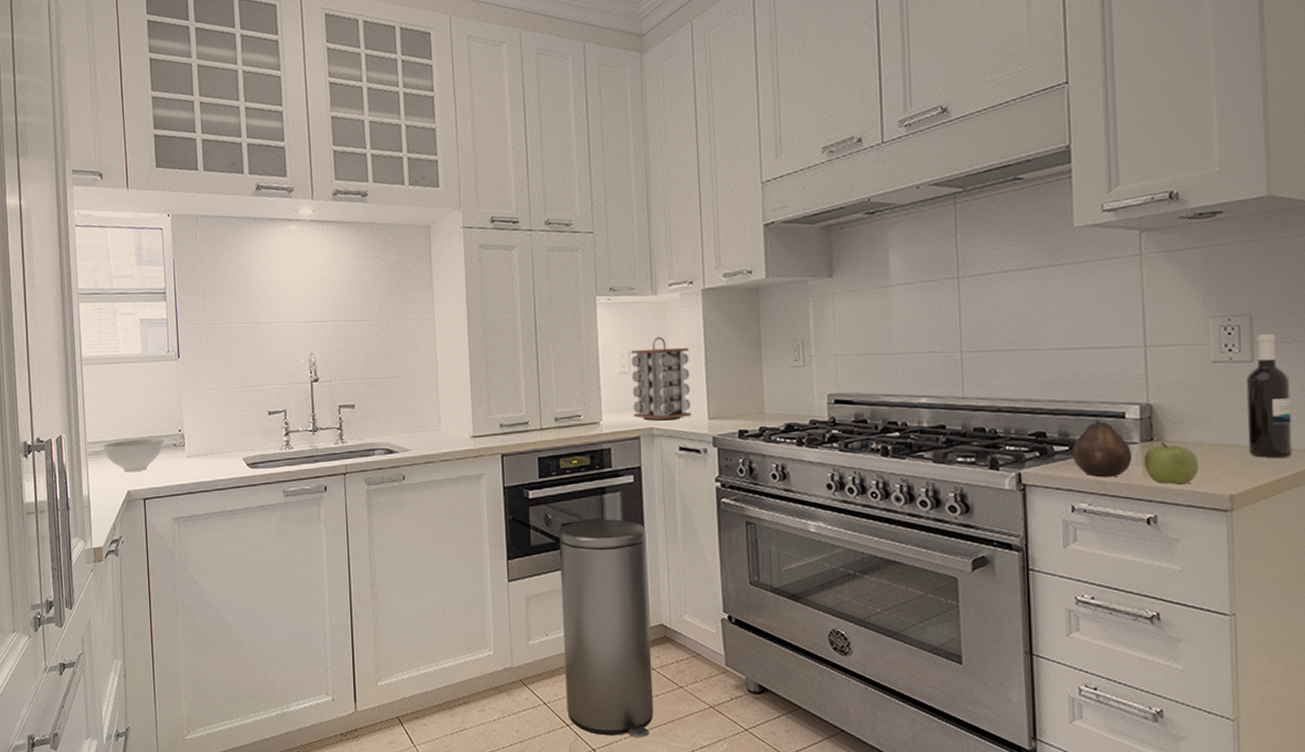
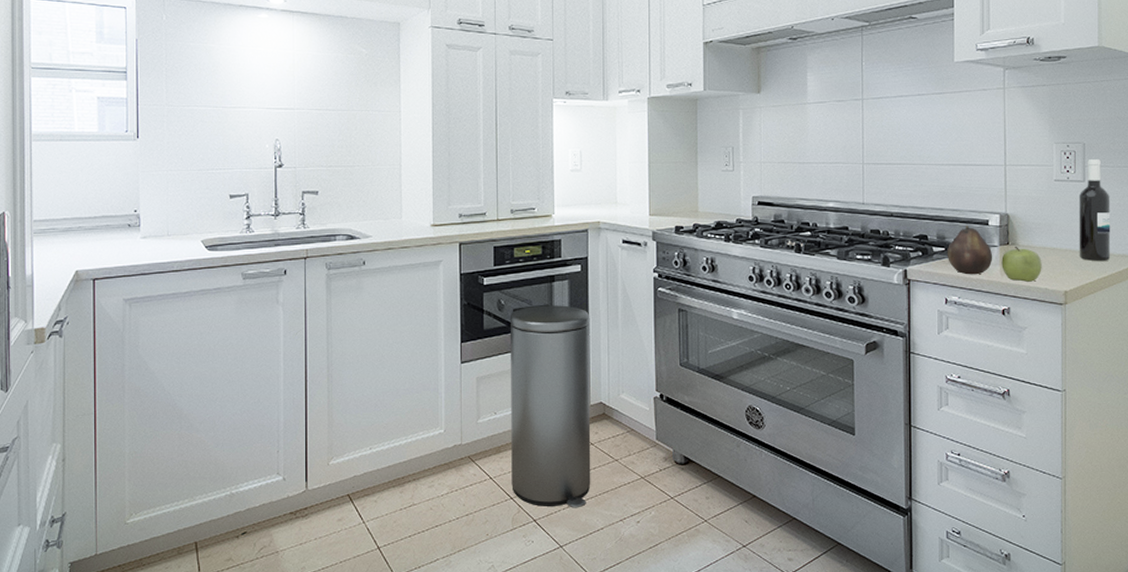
bowl: present [102,438,165,473] -> none [50,218,119,252]
spice rack: present [630,336,692,421] -> none [582,138,635,215]

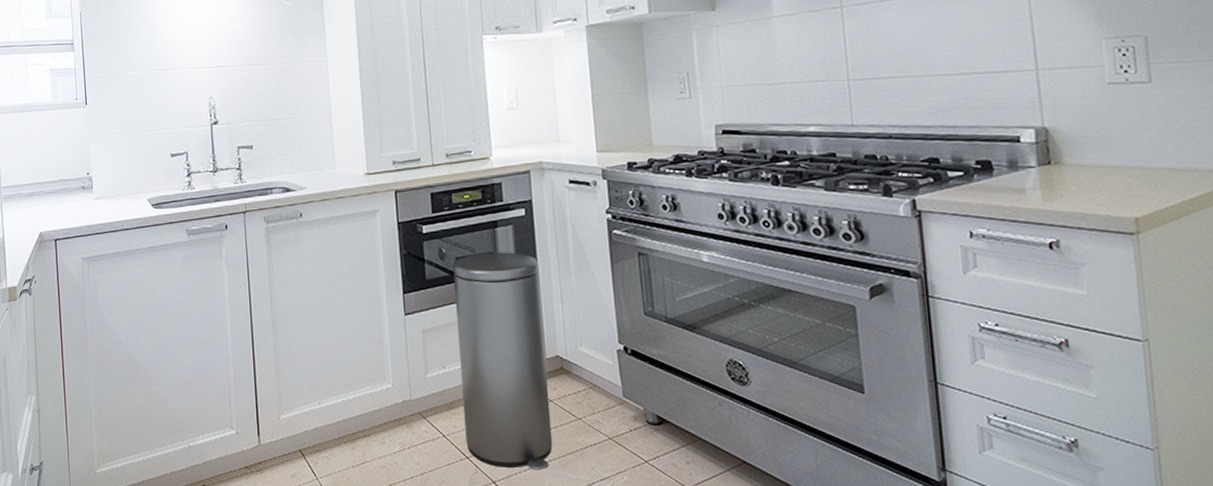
fruit: present [946,225,993,275] -> none [966,144,1031,203]
fruit: present [1001,247,1042,283] -> none [1042,166,1100,210]
wine bottle: present [1078,159,1111,262] -> none [1144,54,1199,180]

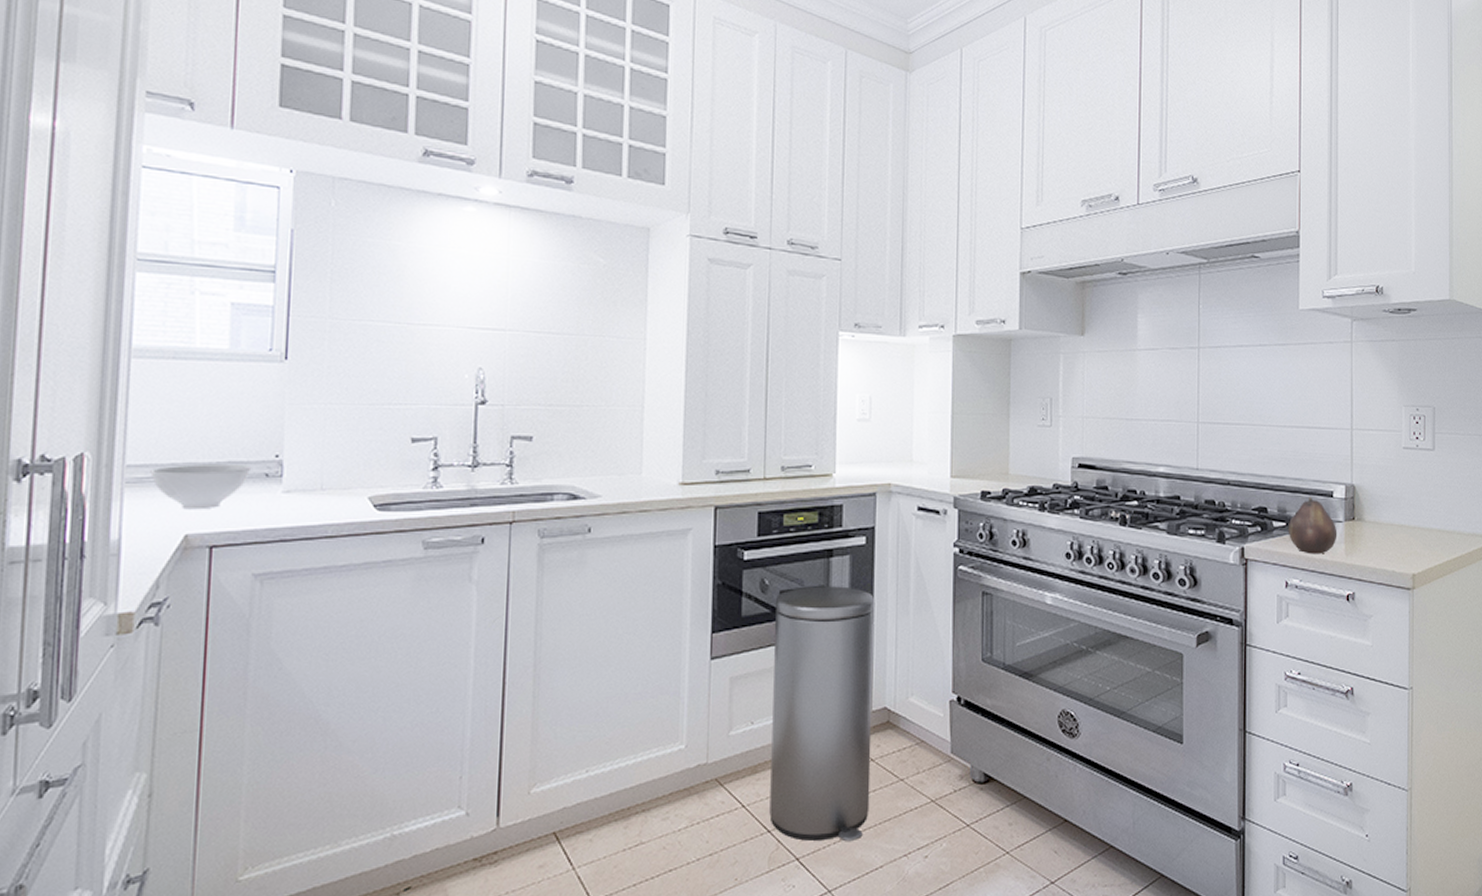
bowl: none [16,182,74,215] -> present [150,464,252,510]
fruit: none [966,144,1031,203] -> present [1288,497,1338,555]

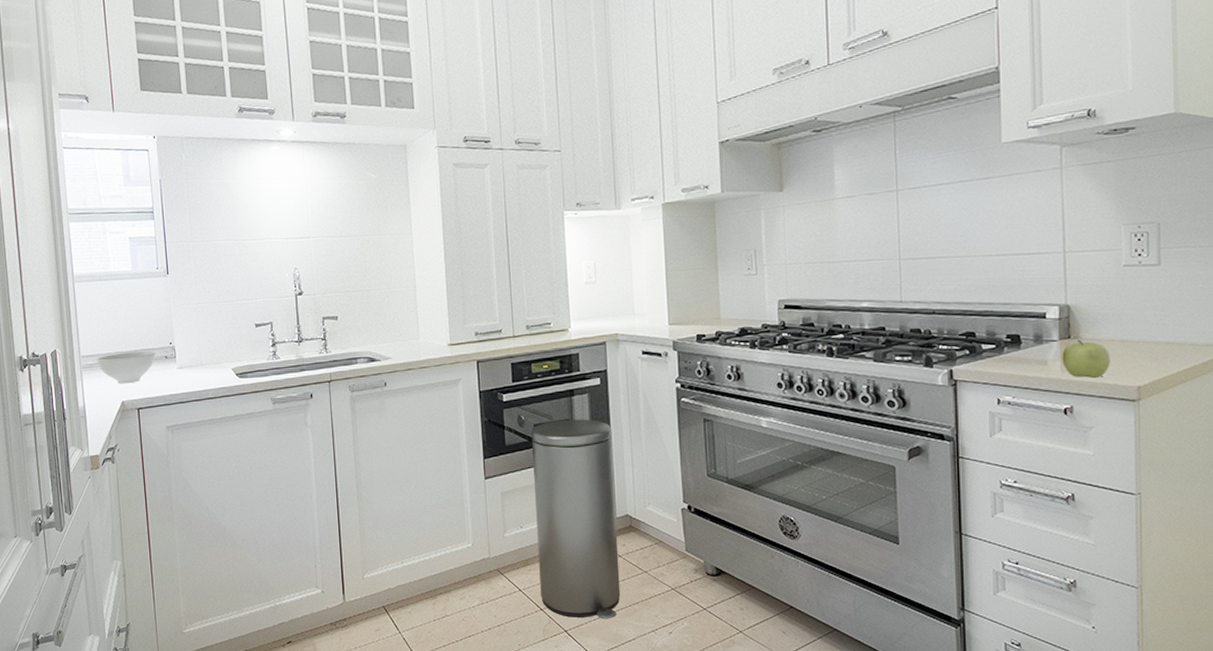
fruit: present [1288,497,1338,555] -> none [998,320,1052,373]
fruit: none [1346,523,1389,564] -> present [1062,340,1110,379]

